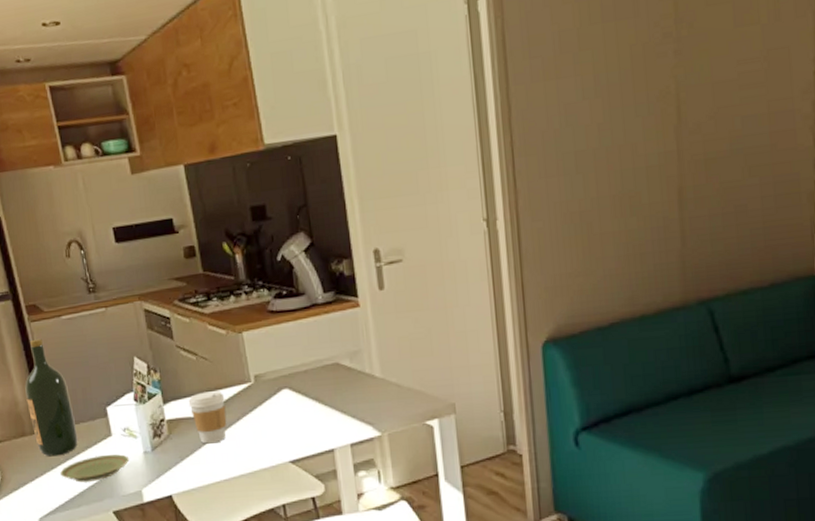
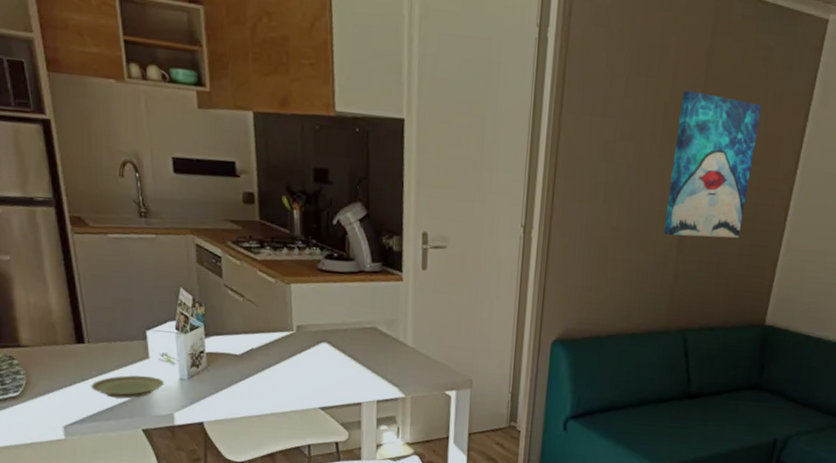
wine bottle: present [25,338,78,457] -> none [61,251,113,370]
coffee cup: present [188,391,227,444] -> none [230,332,266,381]
wall art: none [649,17,758,194] -> present [663,90,762,238]

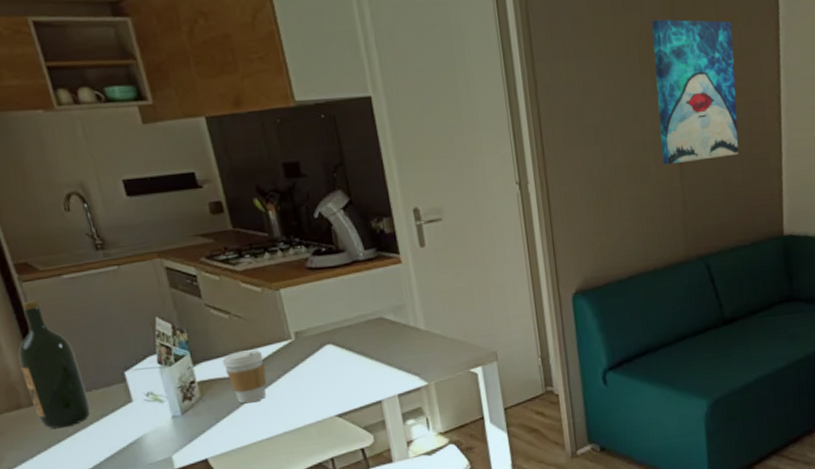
wine bottle: none [61,251,113,370] -> present [18,300,91,429]
plate: present [91,375,165,399] -> none [69,420,156,454]
coffee cup: none [230,332,266,381] -> present [222,349,267,404]

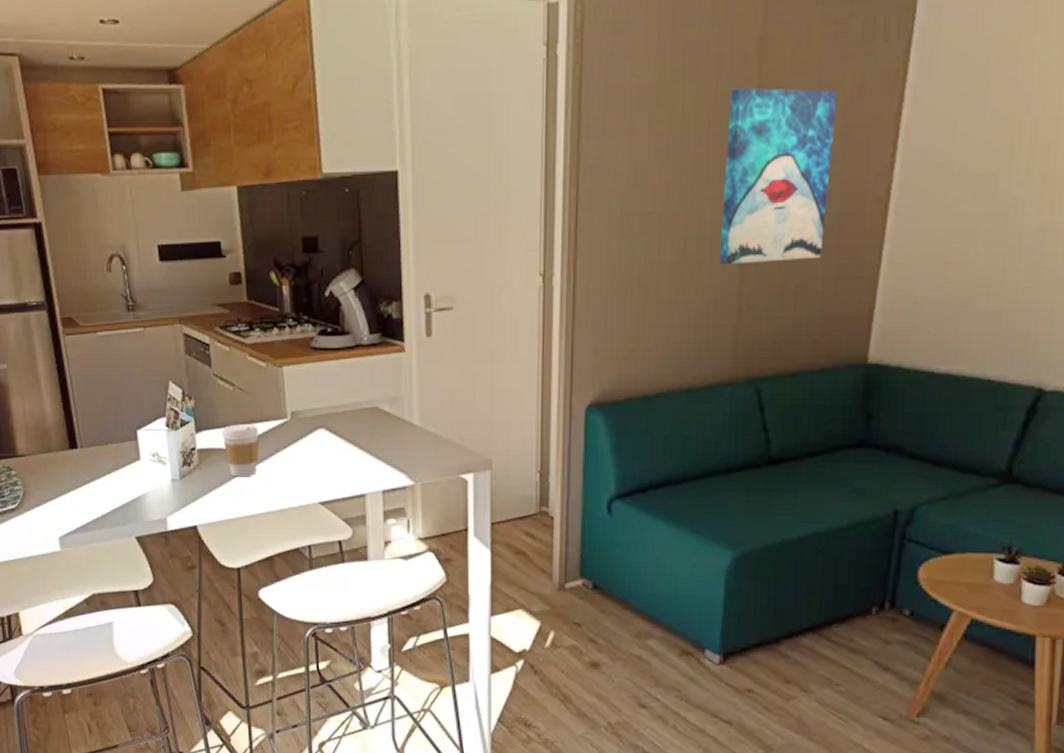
wine bottle: present [18,300,91,429] -> none [54,353,105,476]

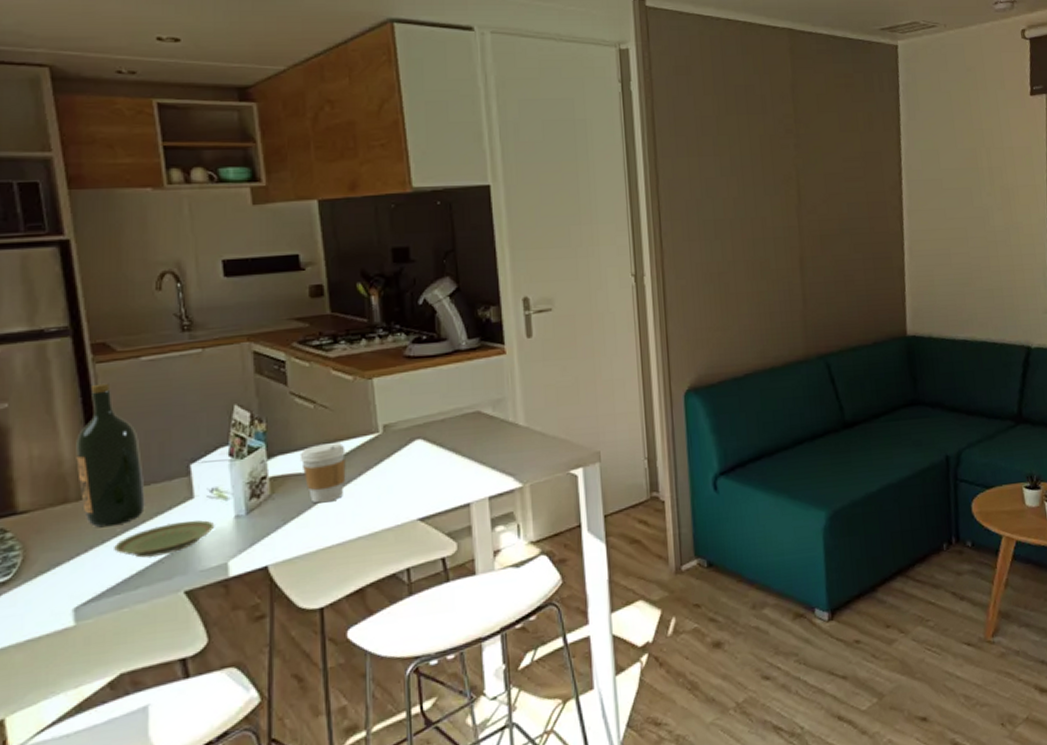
wine bottle: none [54,353,105,476] -> present [76,383,145,528]
plate: none [85,478,157,505] -> present [114,520,215,558]
wall art: present [719,87,838,265] -> none [775,121,861,261]

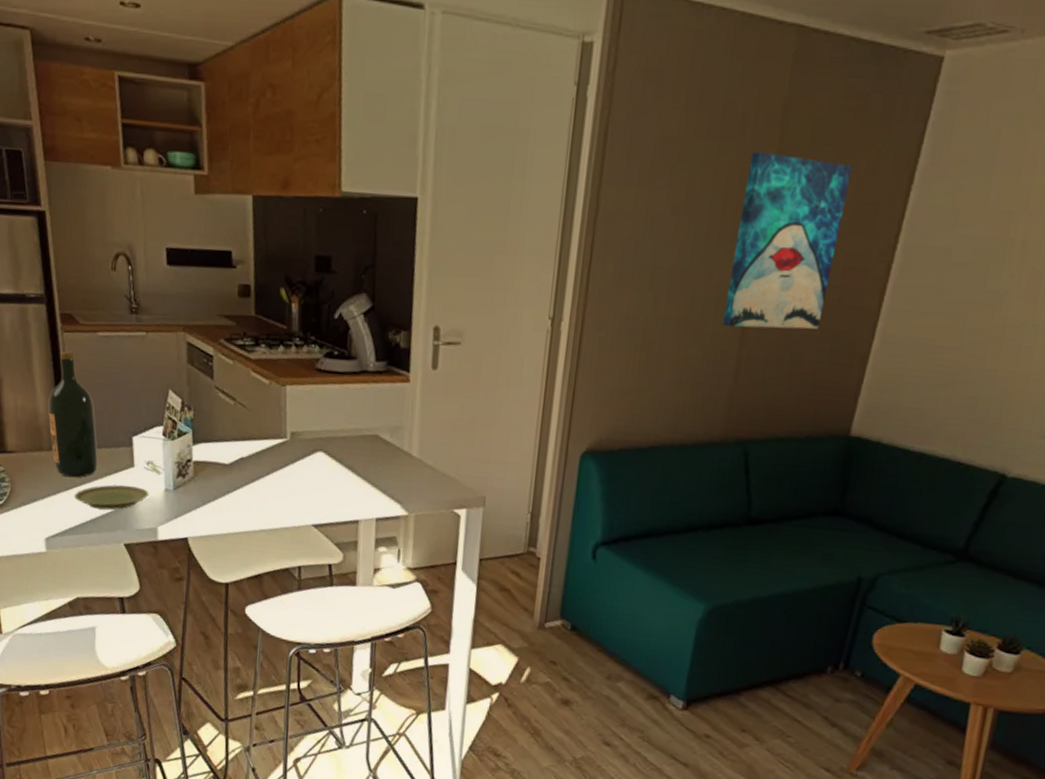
coffee cup: present [299,442,346,504] -> none [219,439,257,494]
wall art: none [775,121,861,261] -> present [722,151,853,330]

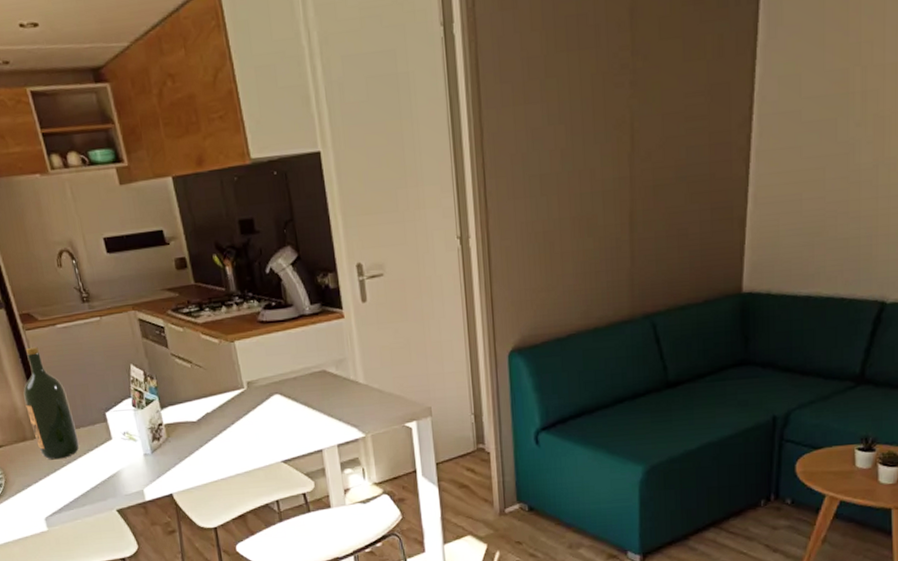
plate: present [74,484,149,510] -> none [63,456,131,484]
wall art: present [722,151,853,330] -> none [609,52,701,217]

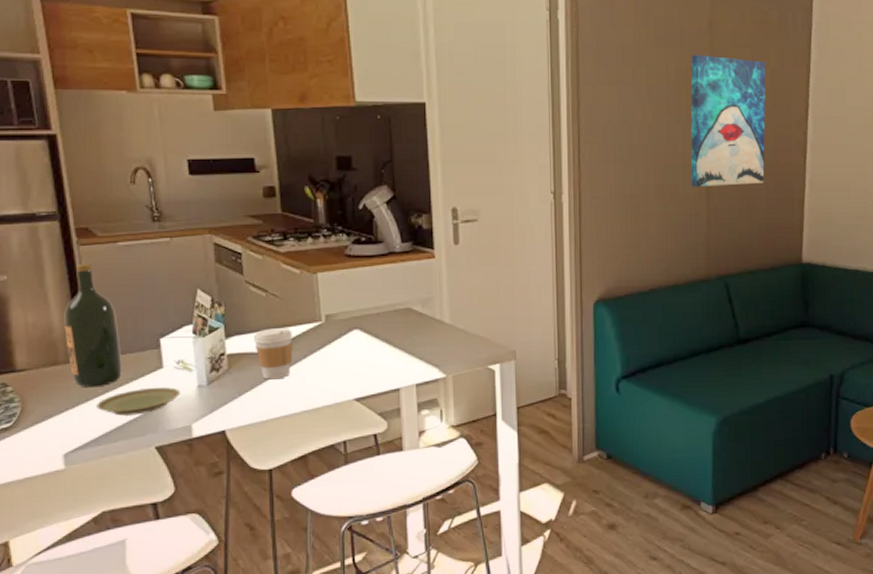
plate: none [63,456,131,484] -> present [97,386,181,416]
coffee cup: none [185,396,223,446] -> present [253,328,293,380]
wall art: none [609,52,701,217] -> present [690,54,766,187]

